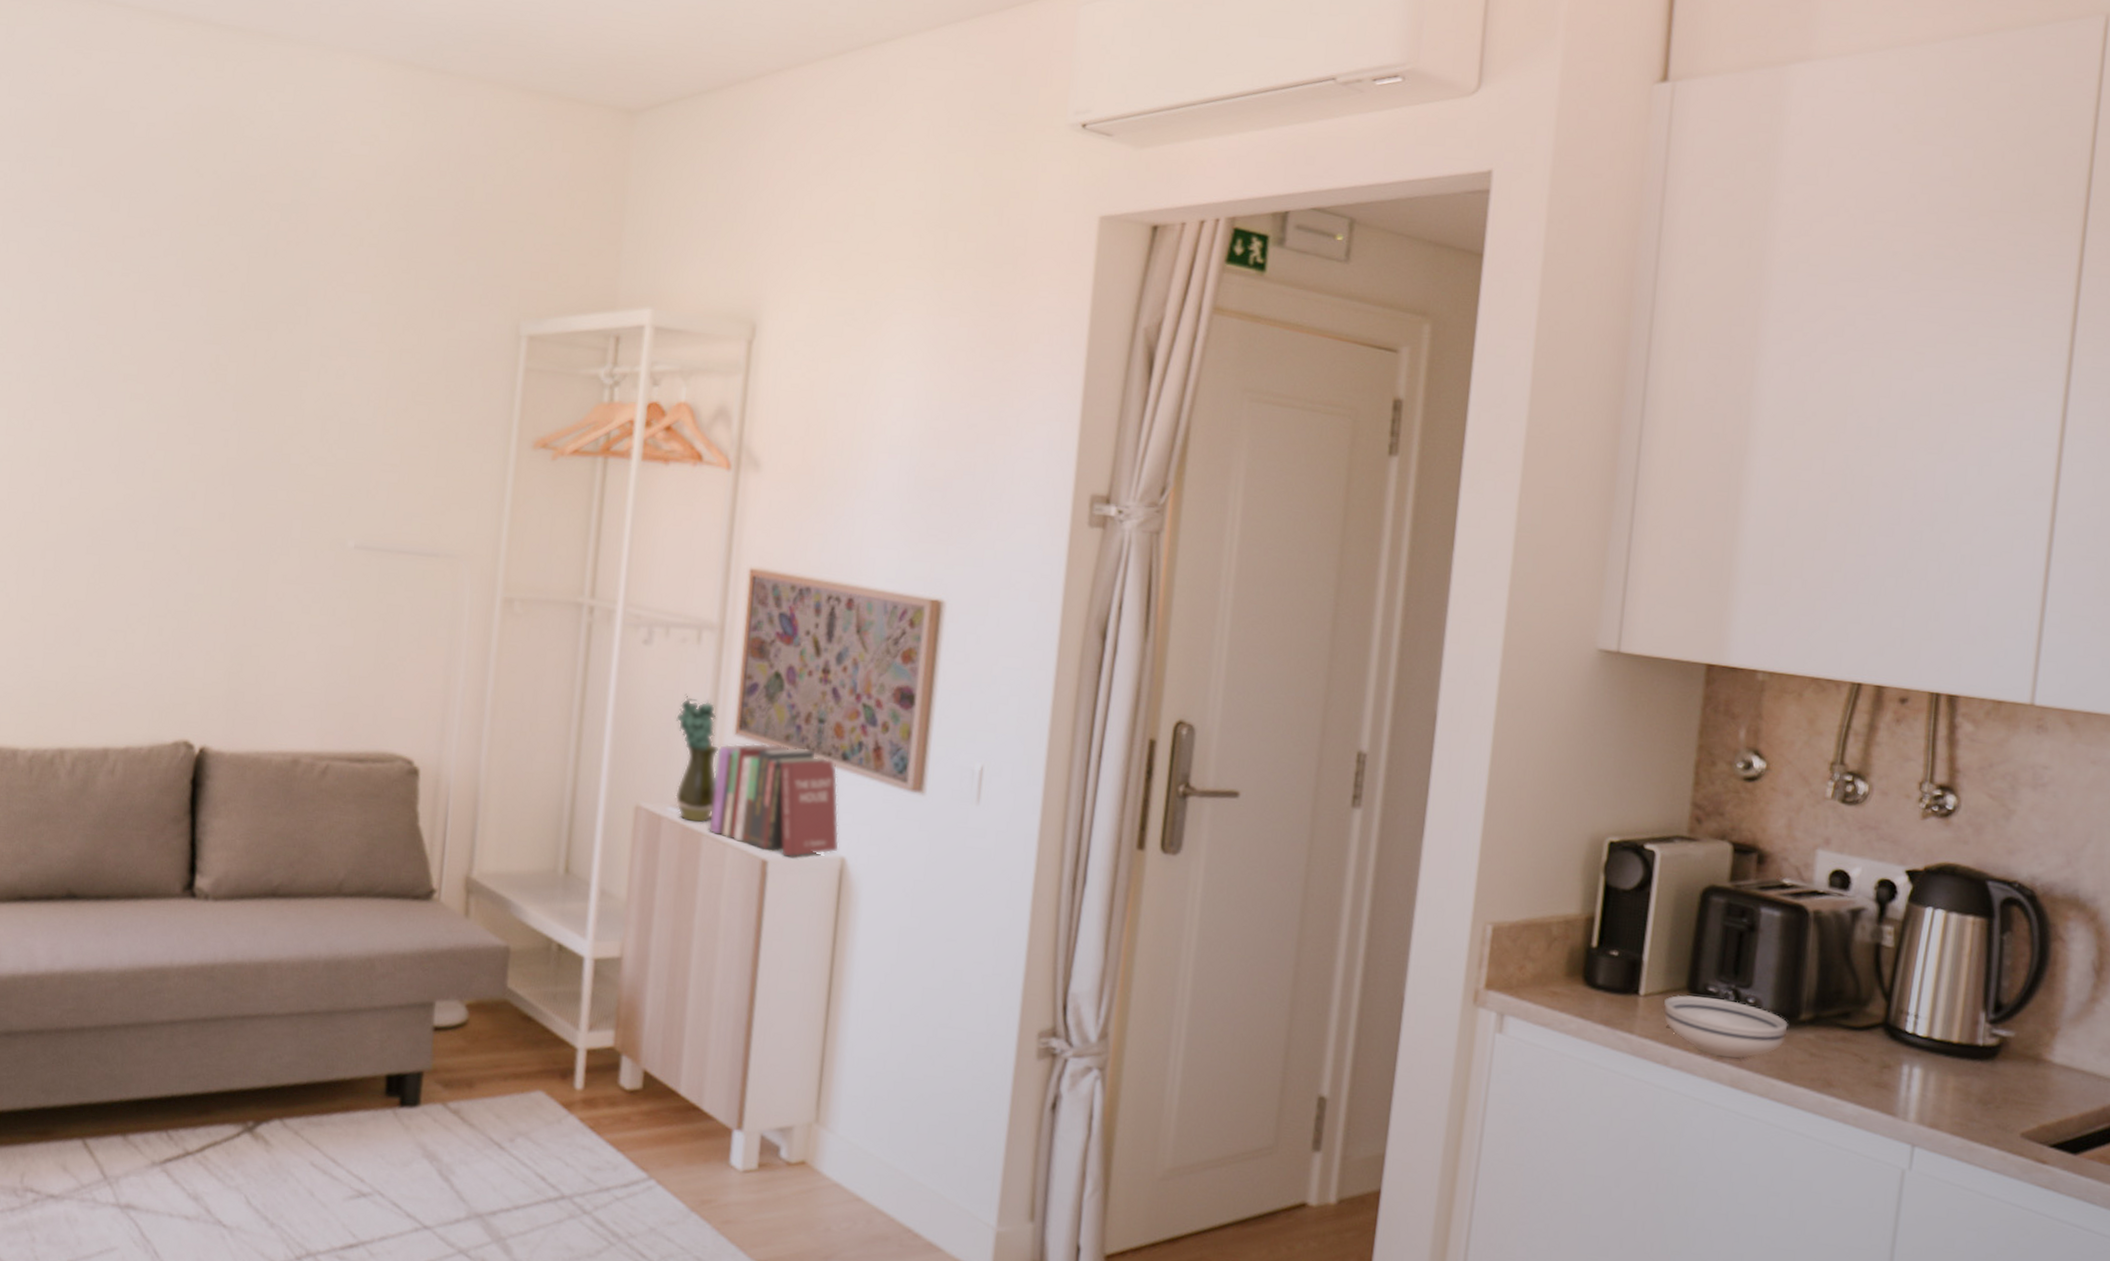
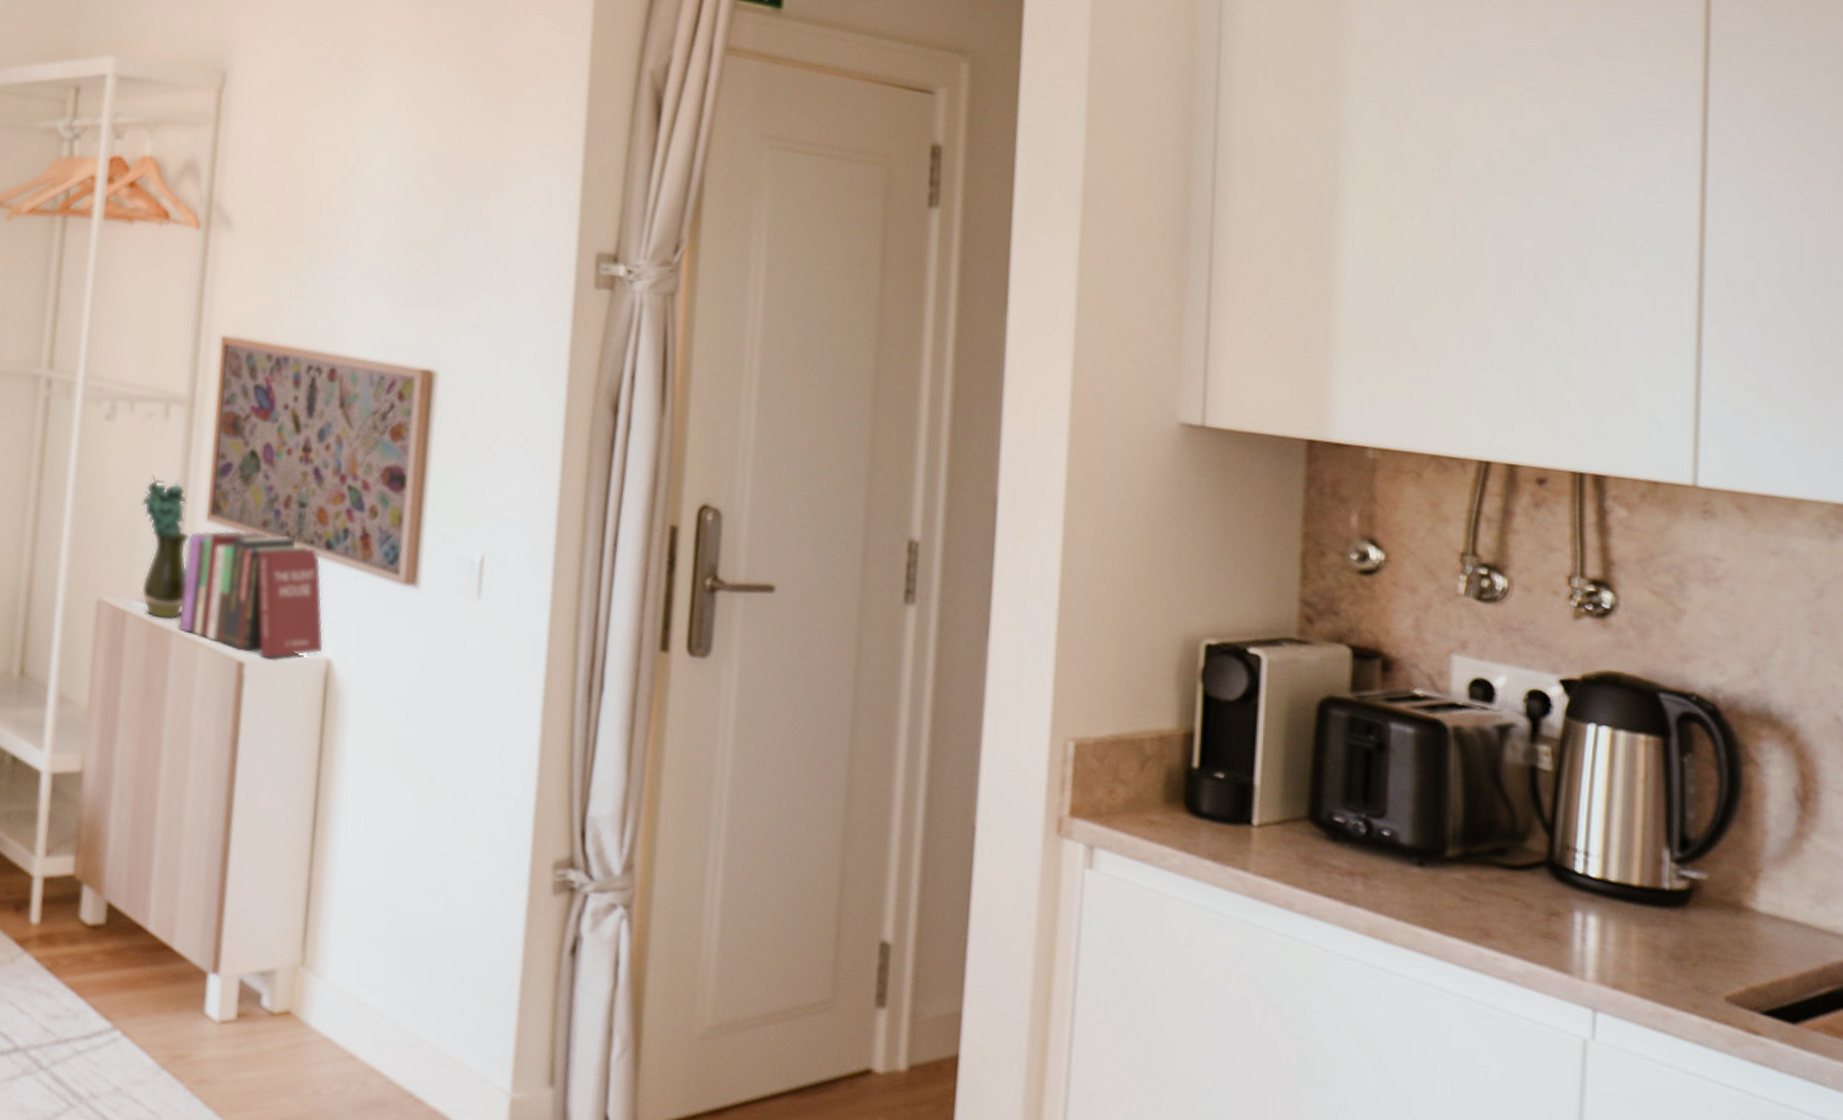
bowl: present [1663,994,1788,1059] -> none [1282,825,1432,903]

